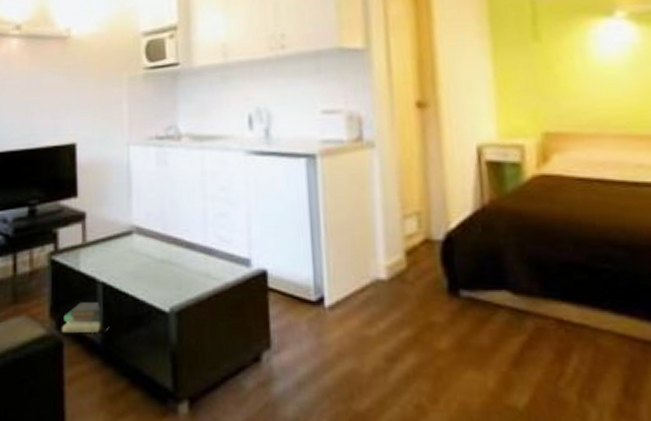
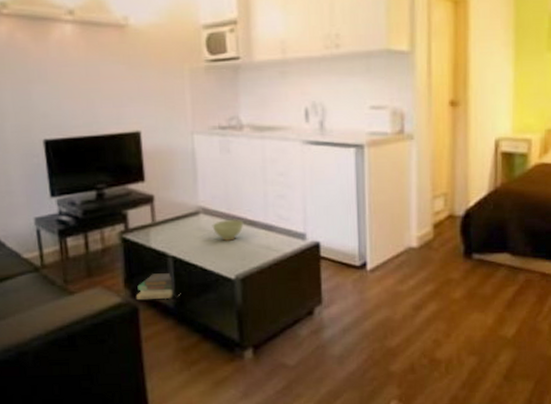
bowl: none [146,241,181,267] -> present [212,220,244,242]

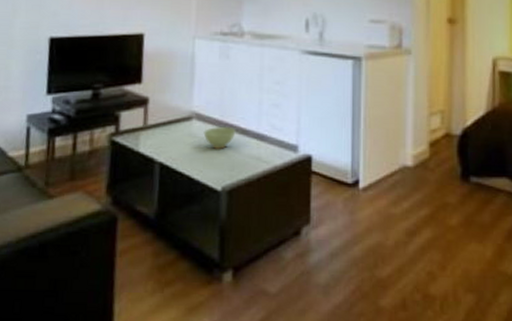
books: present [135,273,181,301] -> none [116,180,164,209]

